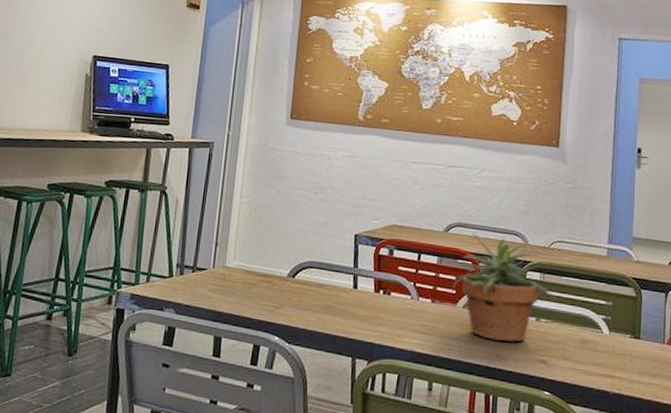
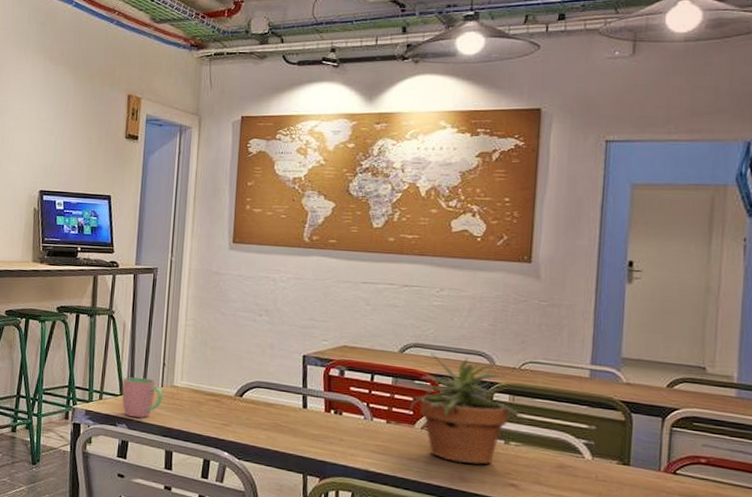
cup: none [171,257,215,301] -> present [122,377,164,418]

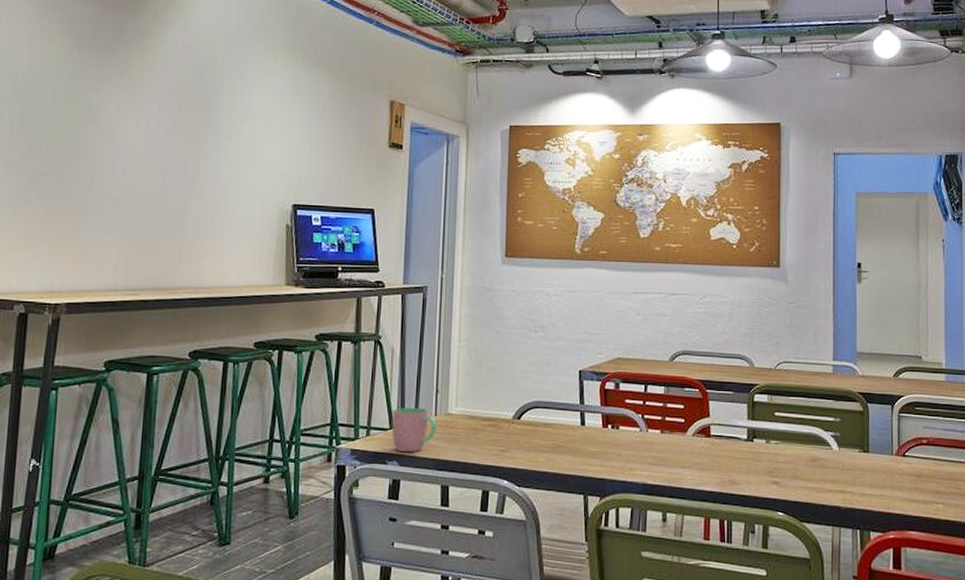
potted plant: present [401,353,529,465] -> none [672,360,785,466]

